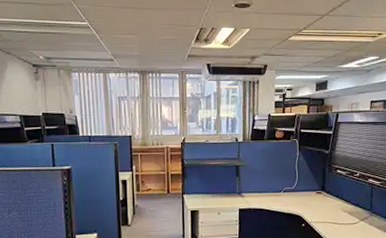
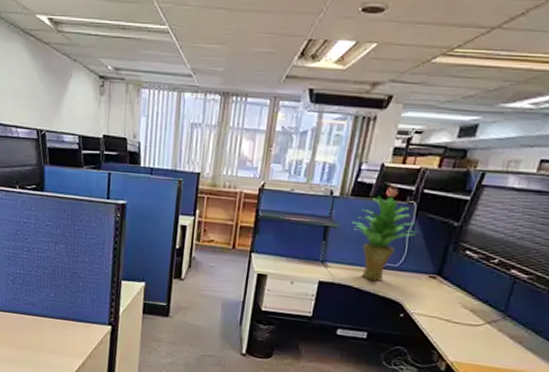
potted plant: none [255,137,302,202] -> present [351,195,416,282]

